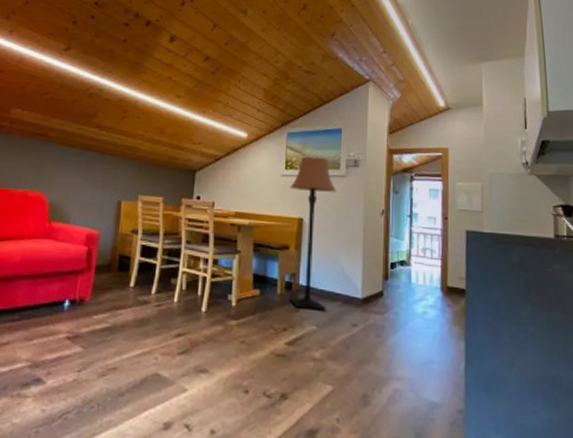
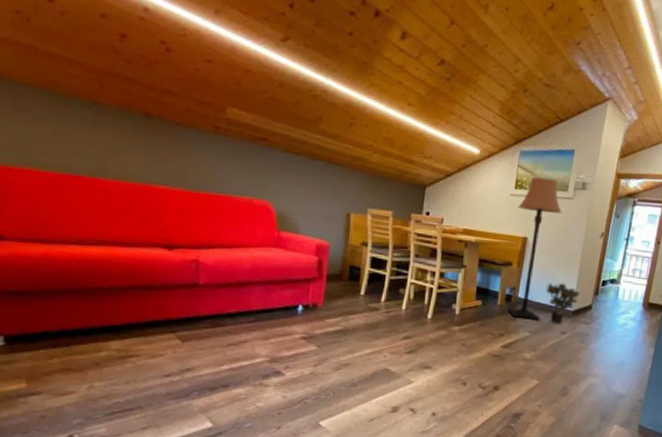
potted plant: none [328,267,368,316] -> present [545,283,581,325]

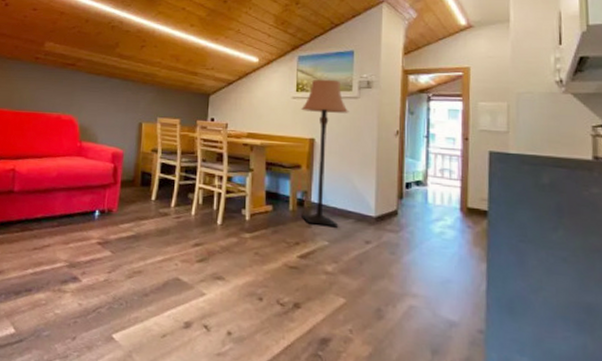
potted plant: present [545,283,581,325] -> none [341,185,382,233]

